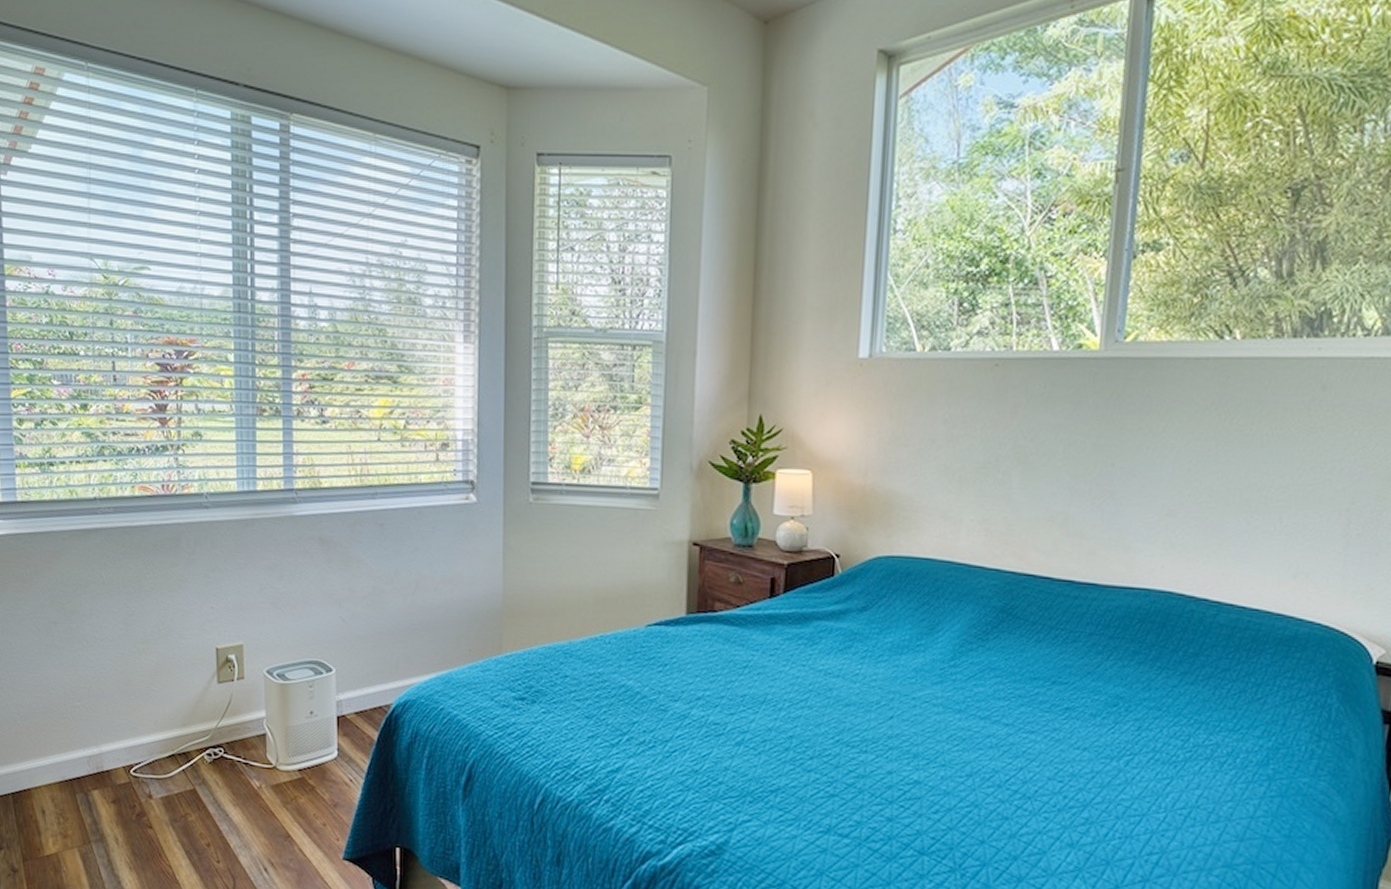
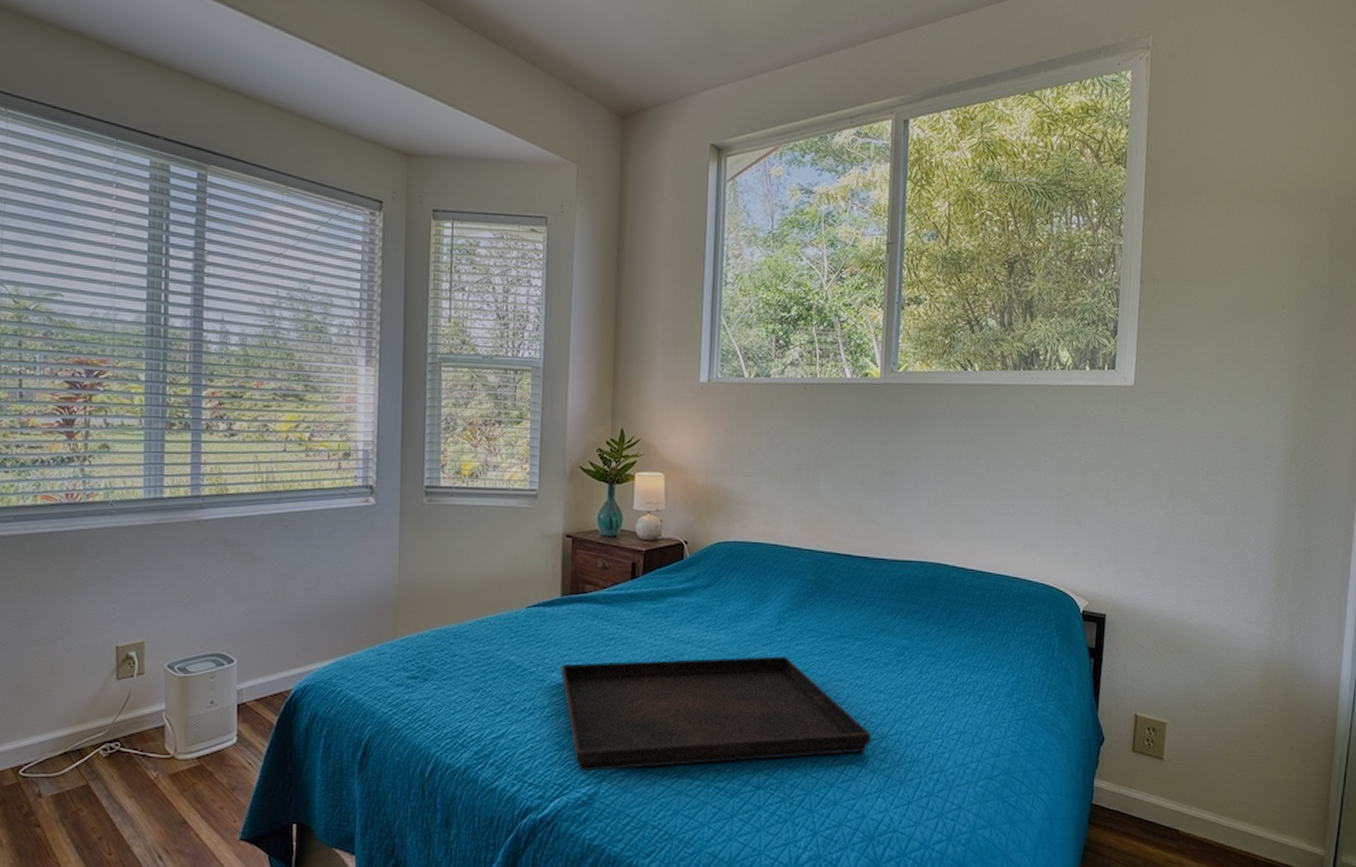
serving tray: none [685,693,1071,822] -> present [560,656,872,772]

